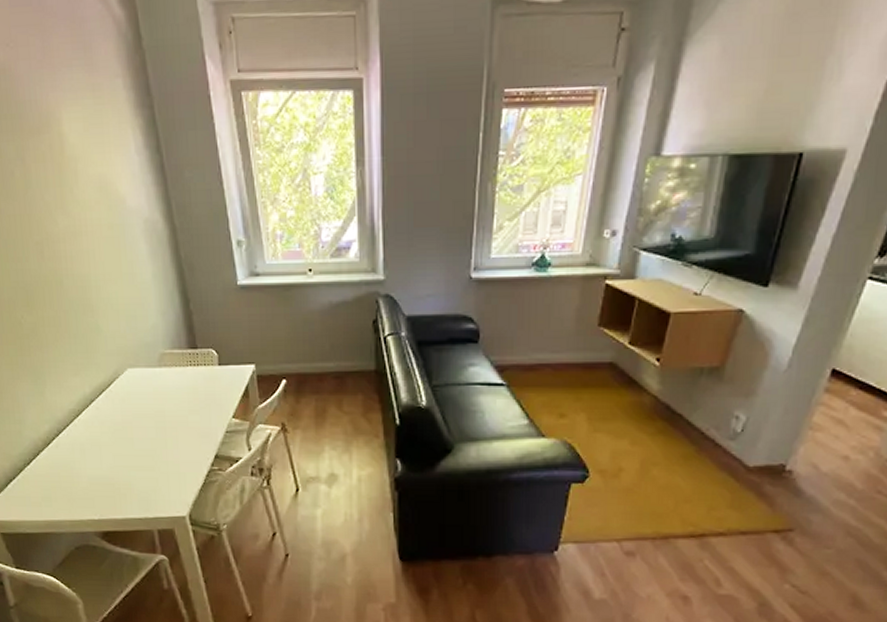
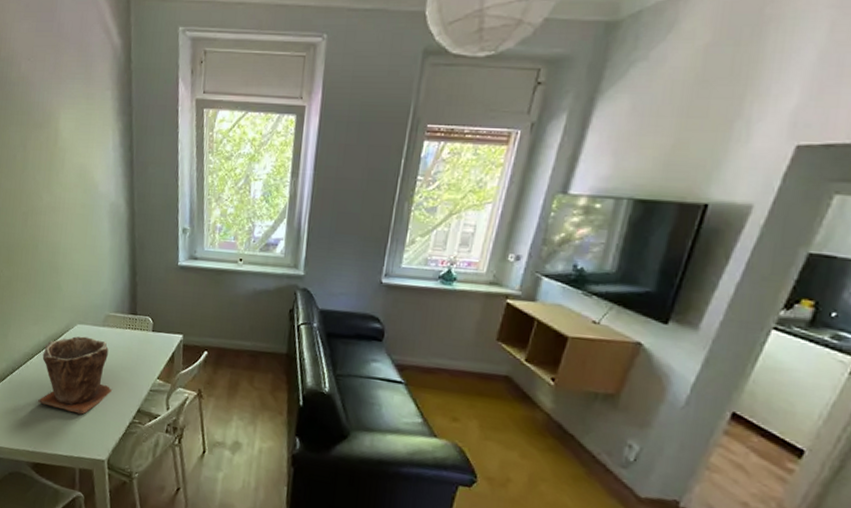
plant pot: none [91,381,182,470] -> present [38,336,113,415]

